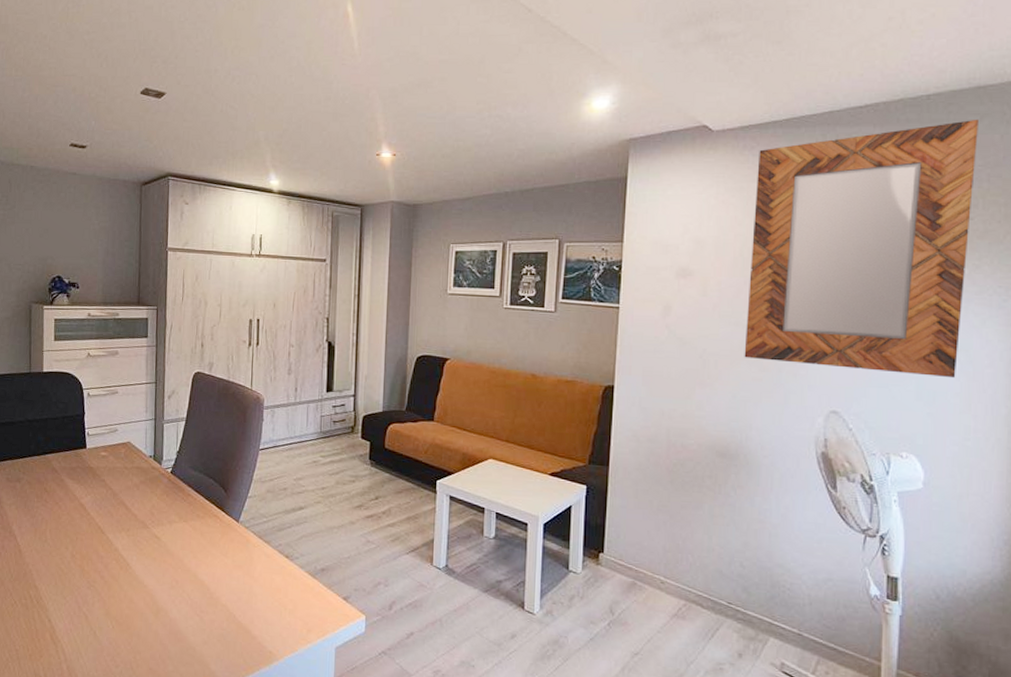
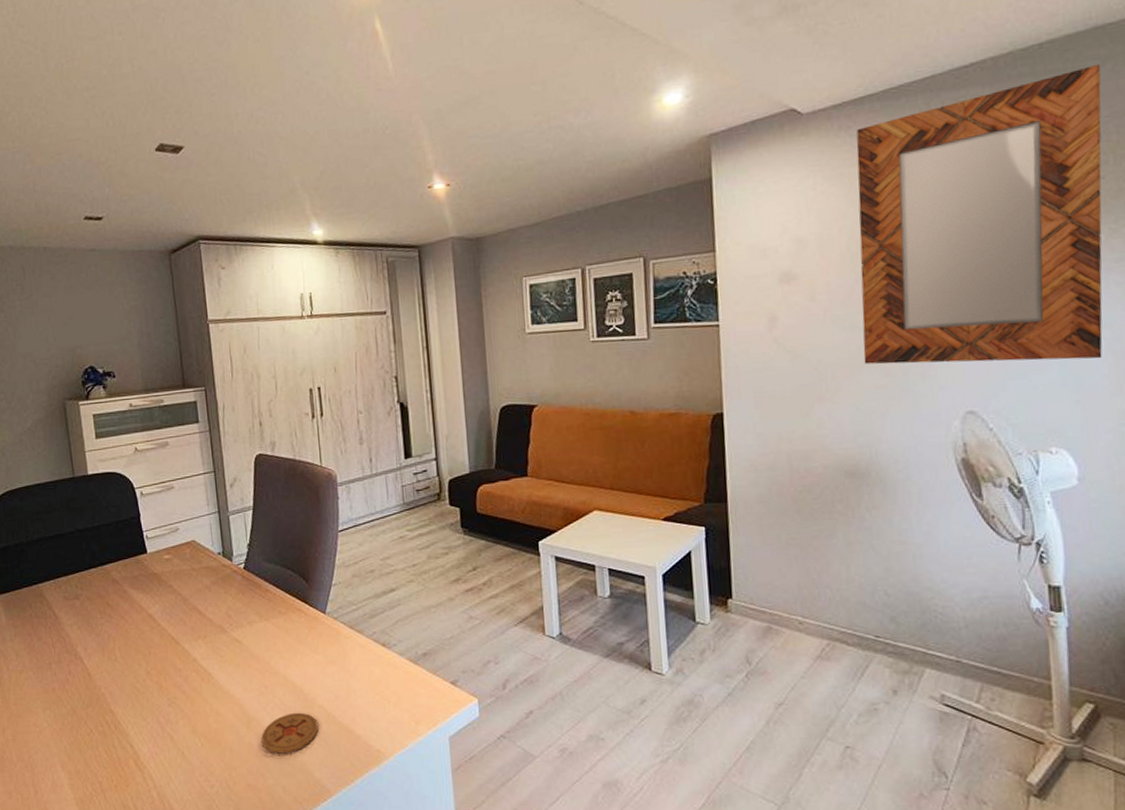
coaster: none [167,608,220,645] -> present [261,712,319,754]

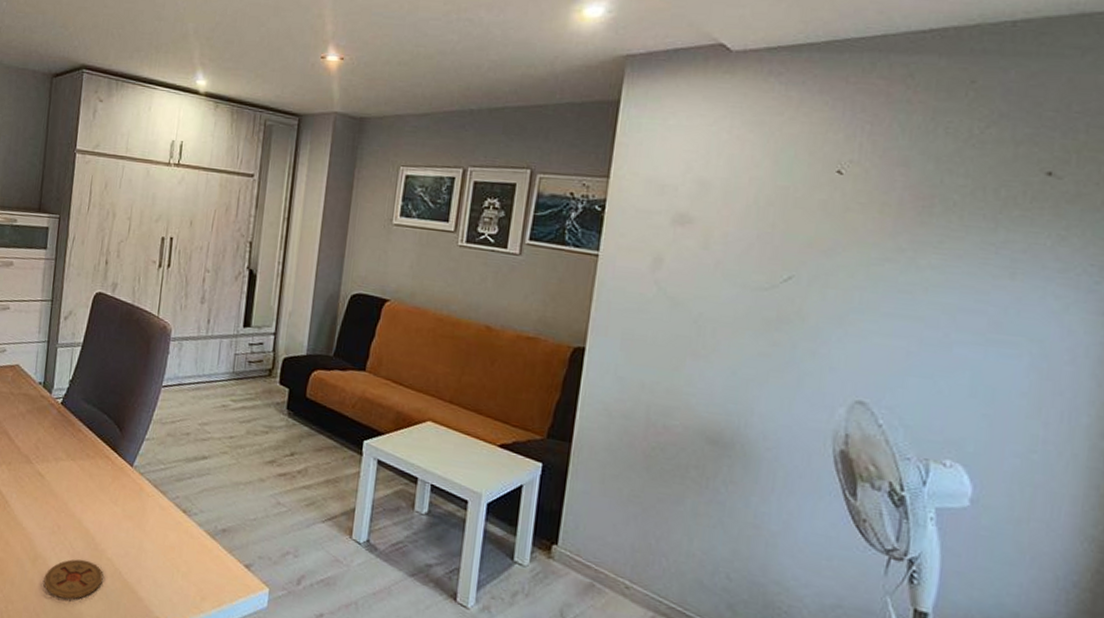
home mirror: present [856,63,1103,365] -> none [750,54,1081,375]

